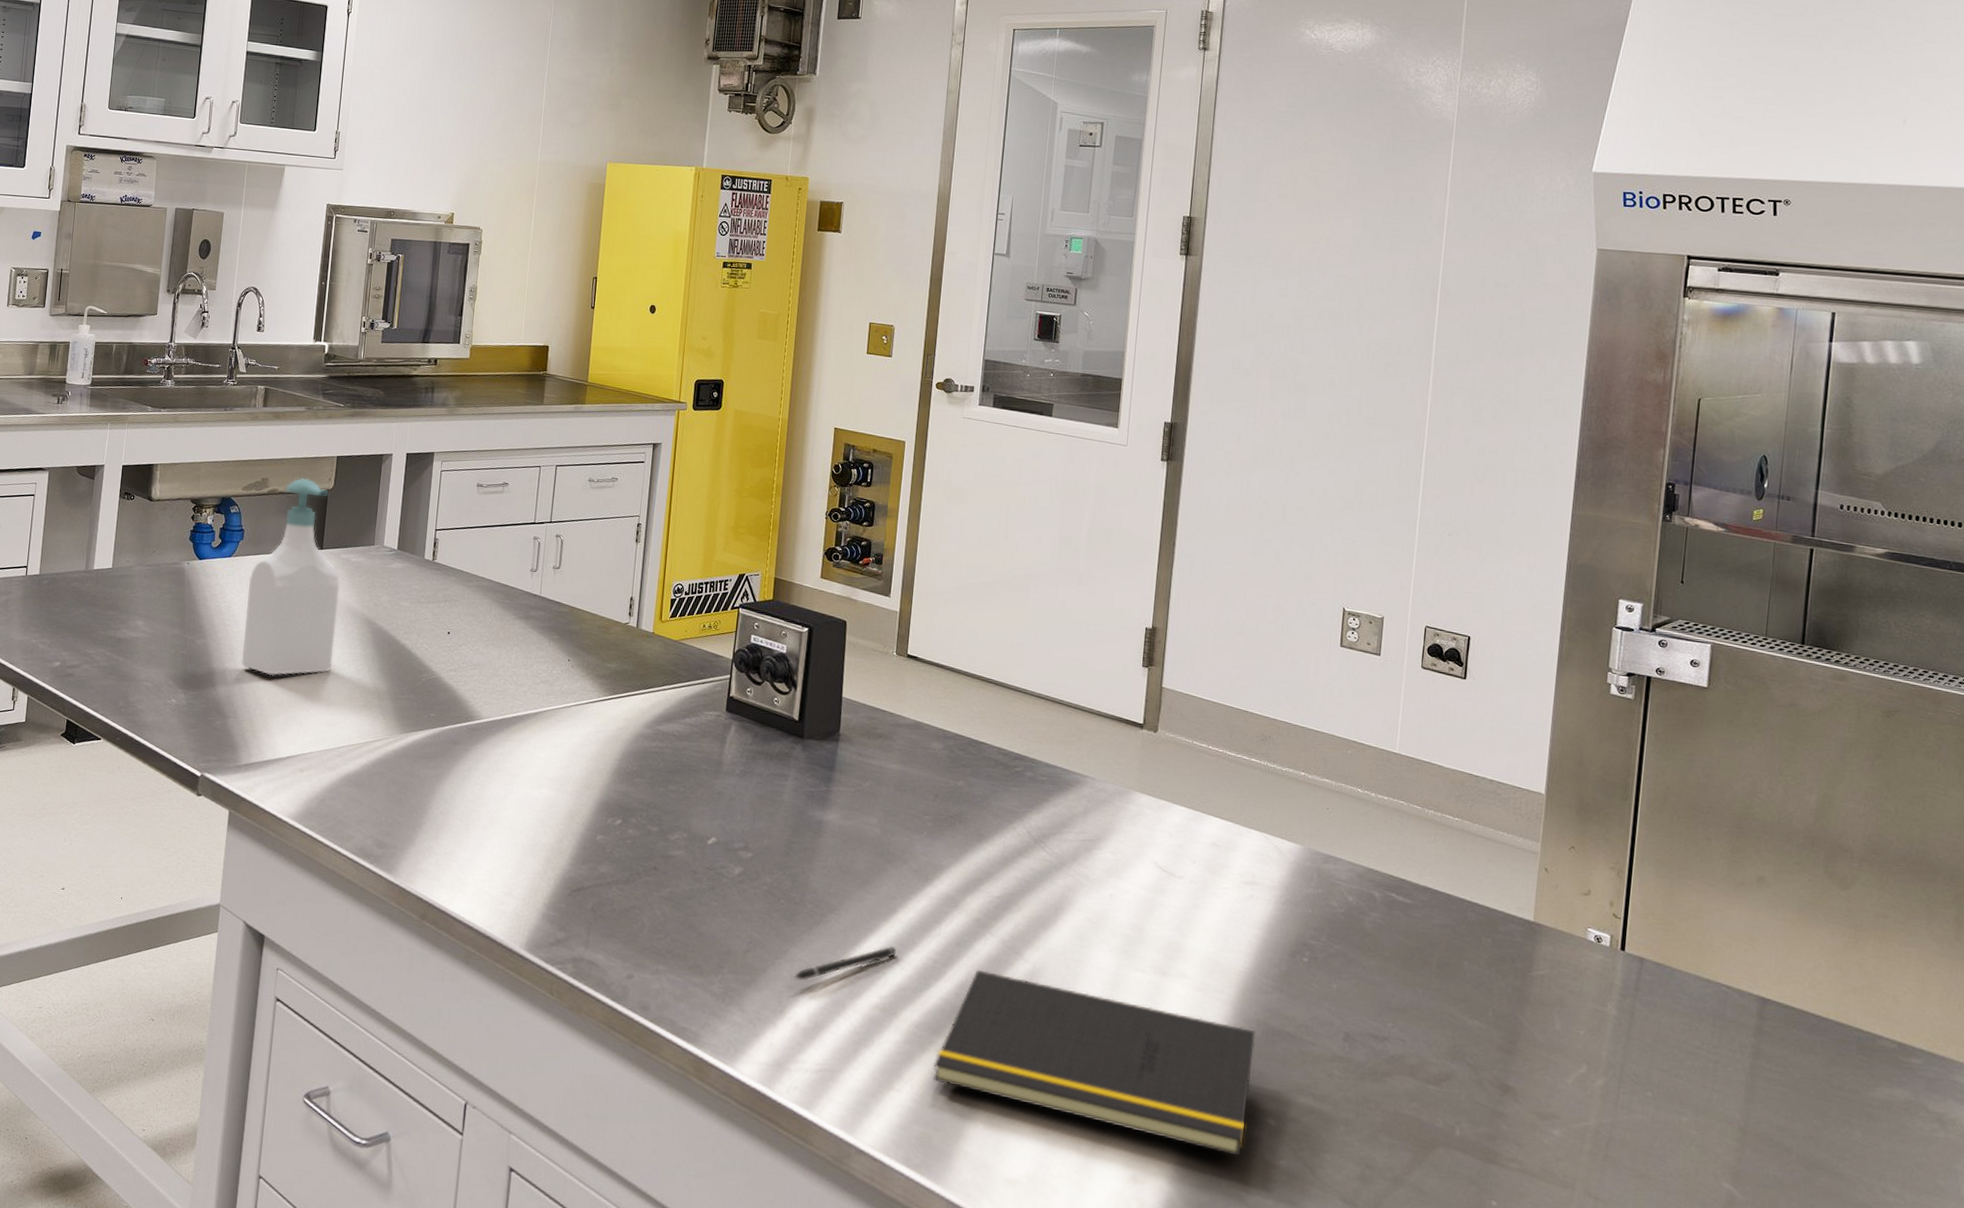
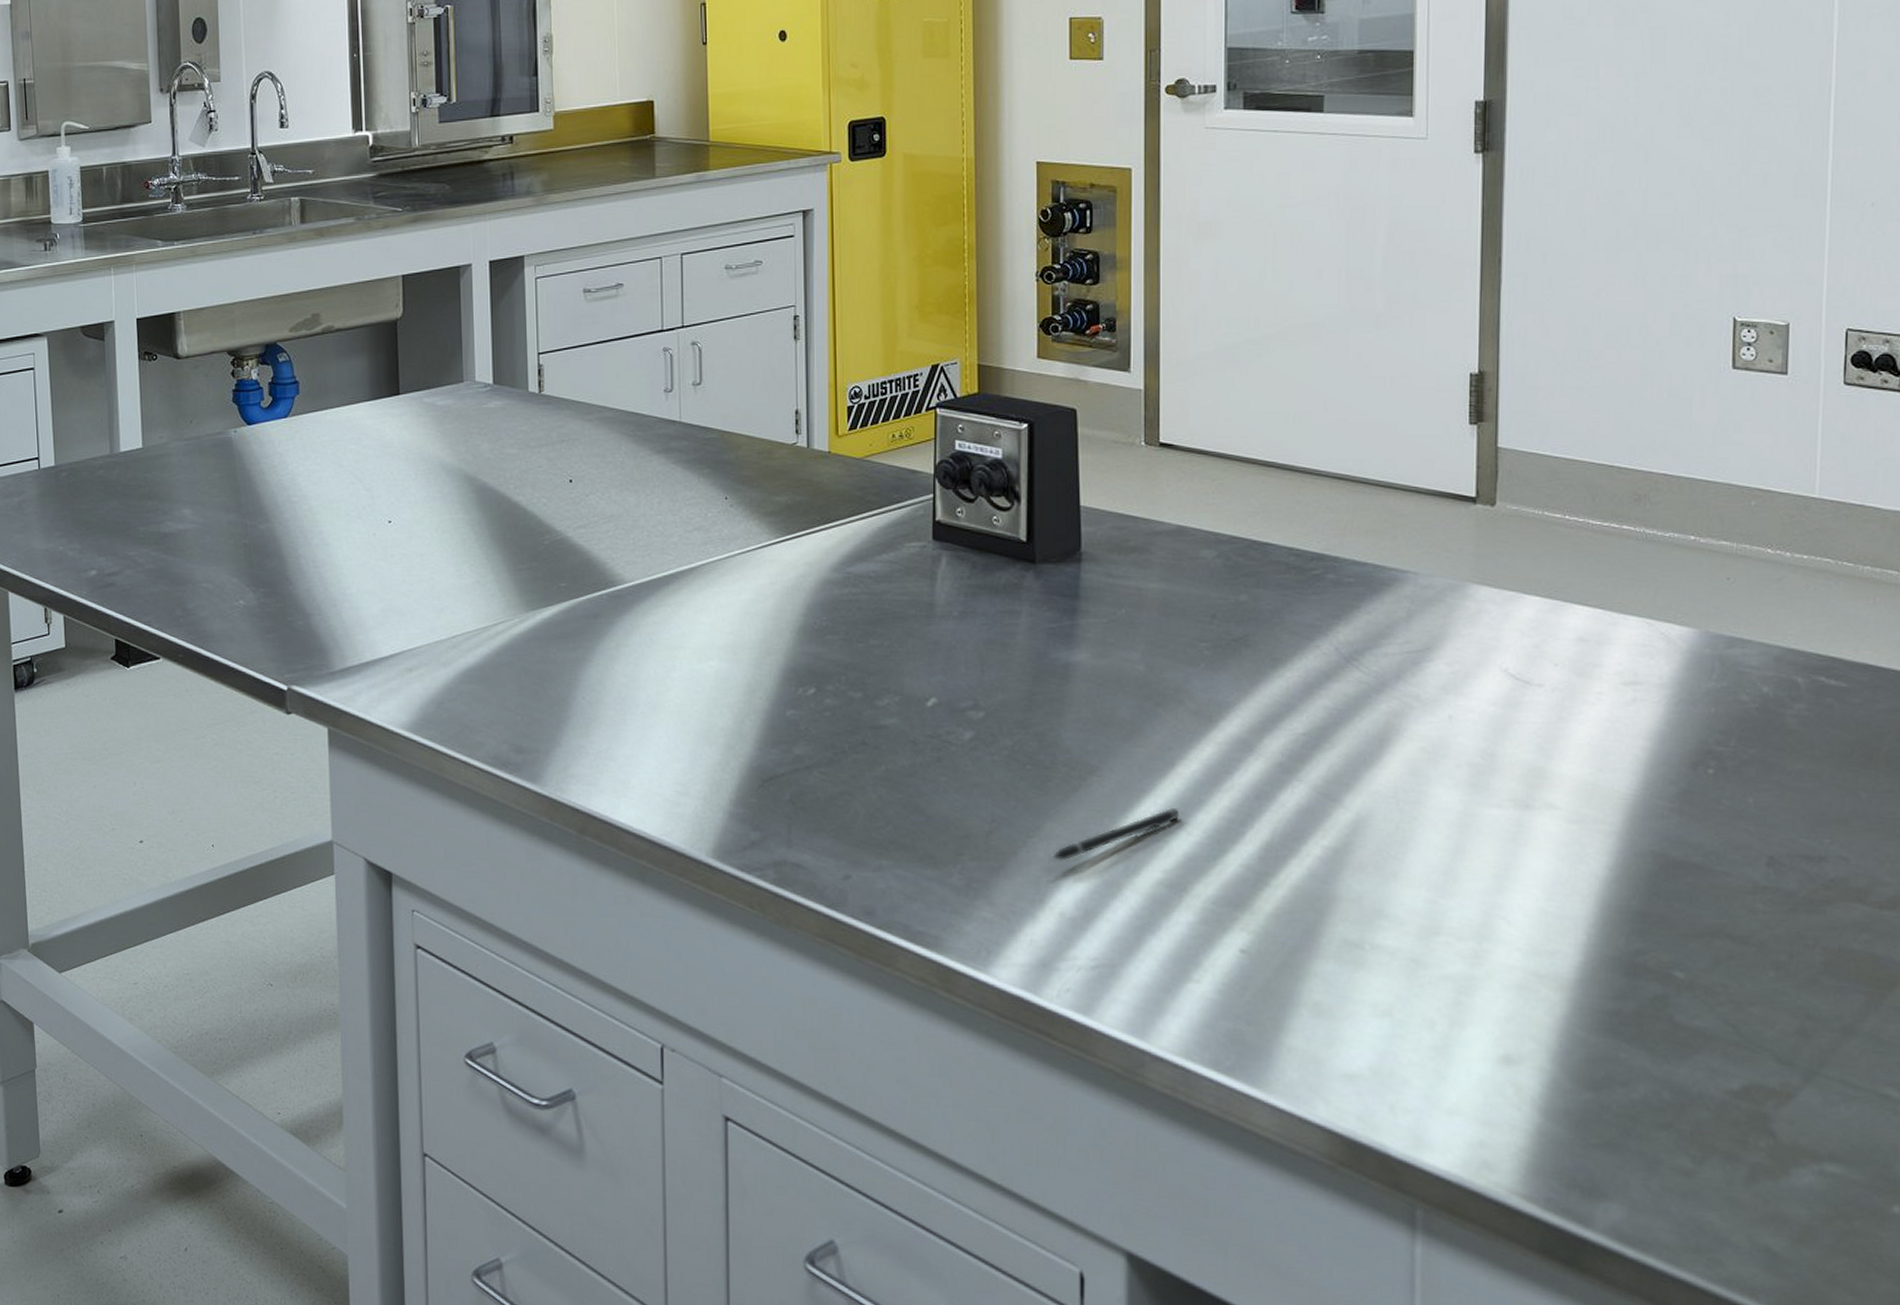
soap bottle: present [241,477,340,676] -> none [313,307,431,559]
notepad: present [932,969,1256,1157] -> none [1238,825,1651,1022]

